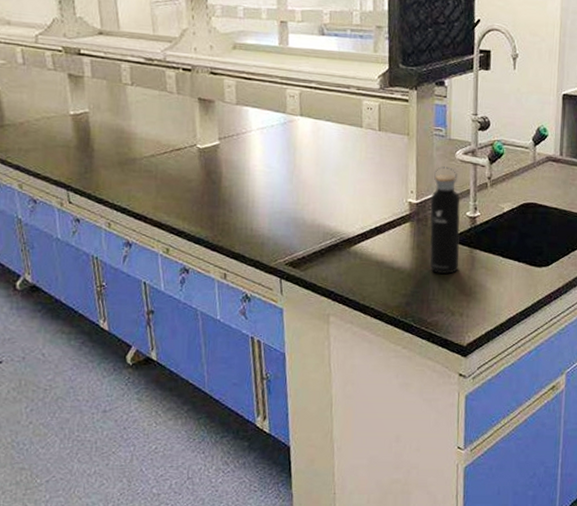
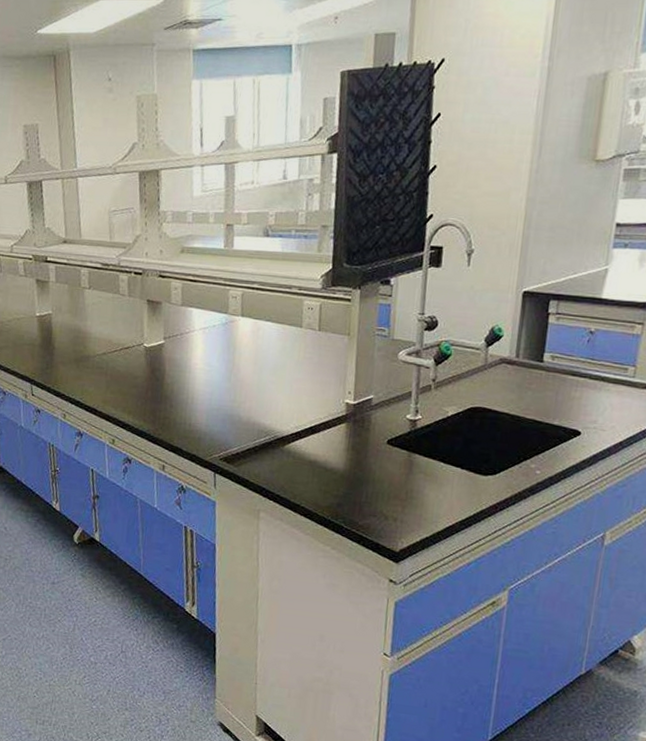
water bottle: present [430,166,460,274] -> none [365,367,401,477]

